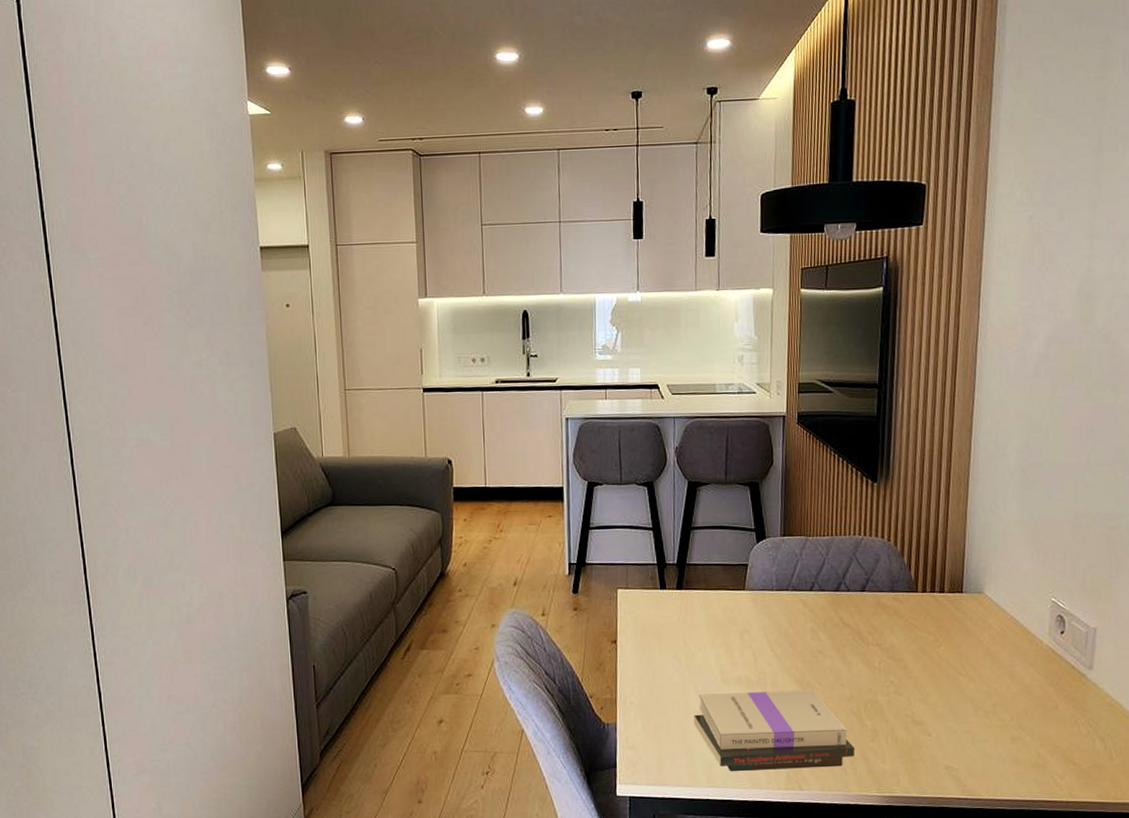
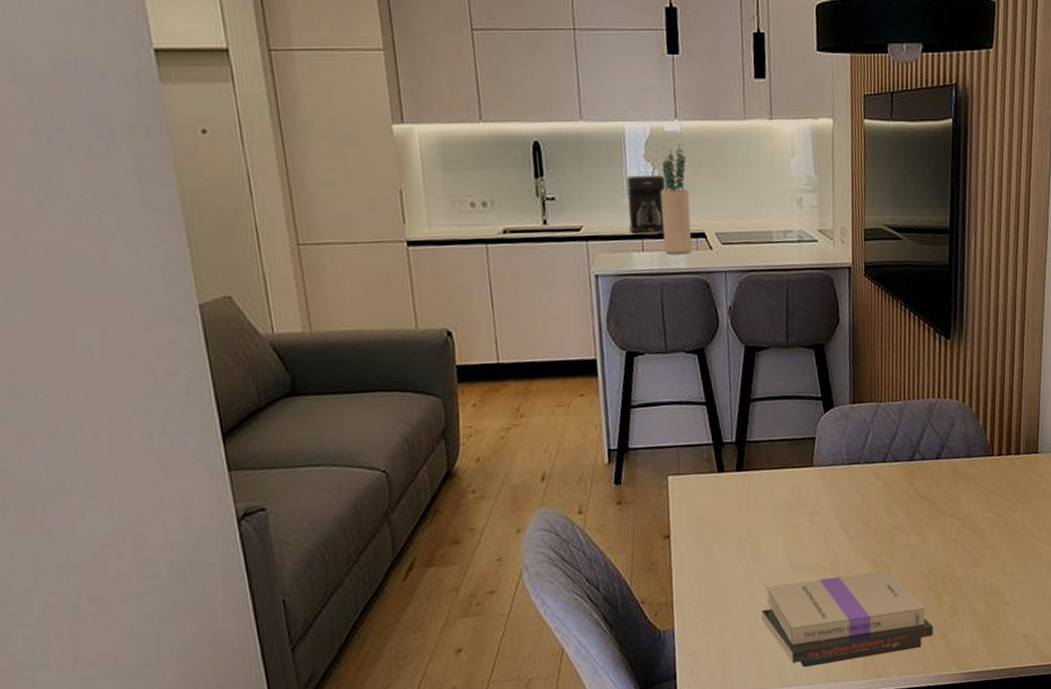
coffee maker: none [595,336,627,386] -> present [627,174,666,235]
vase: none [622,311,647,402] -> present [660,143,692,254]

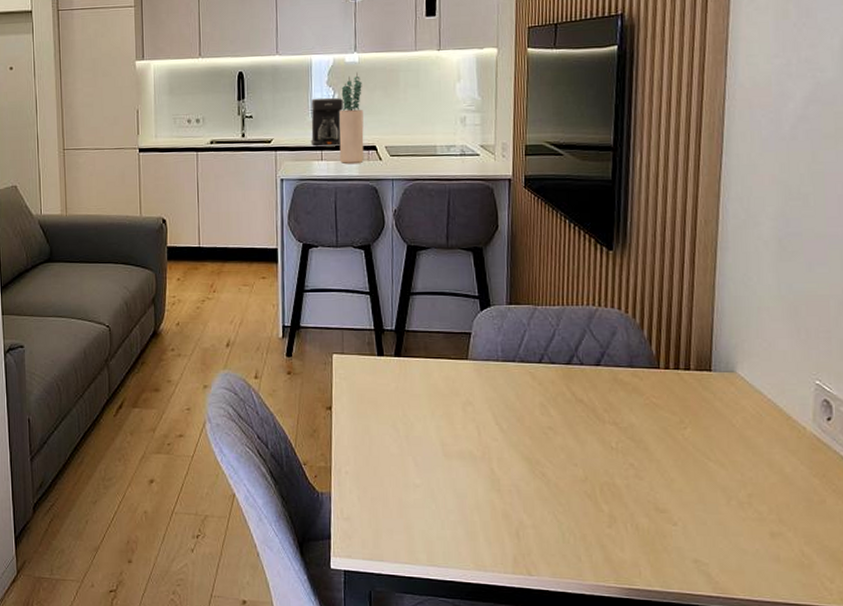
books: present [761,569,934,667] -> none [412,467,590,553]

